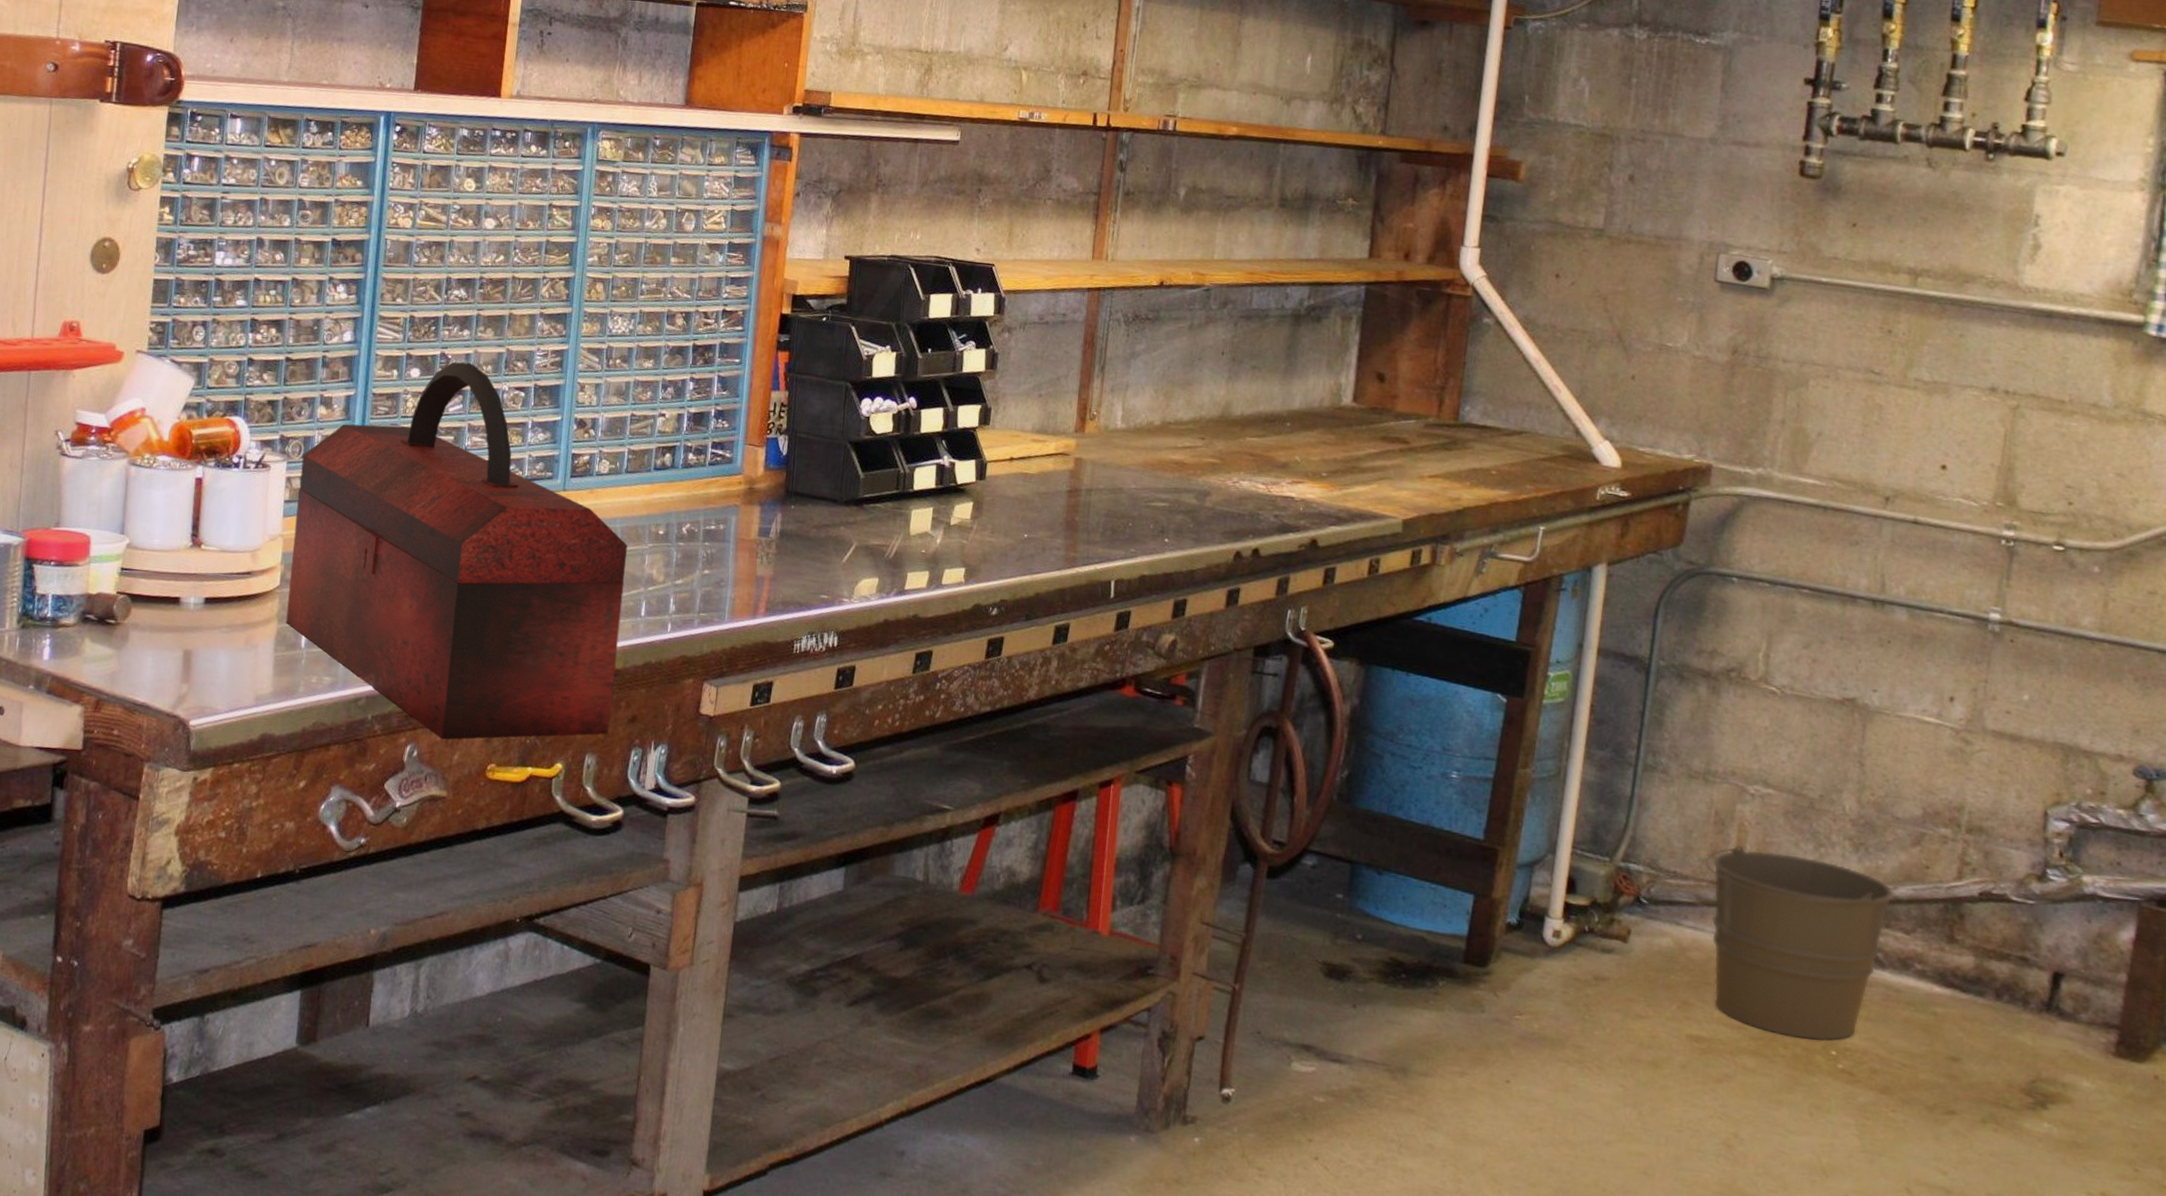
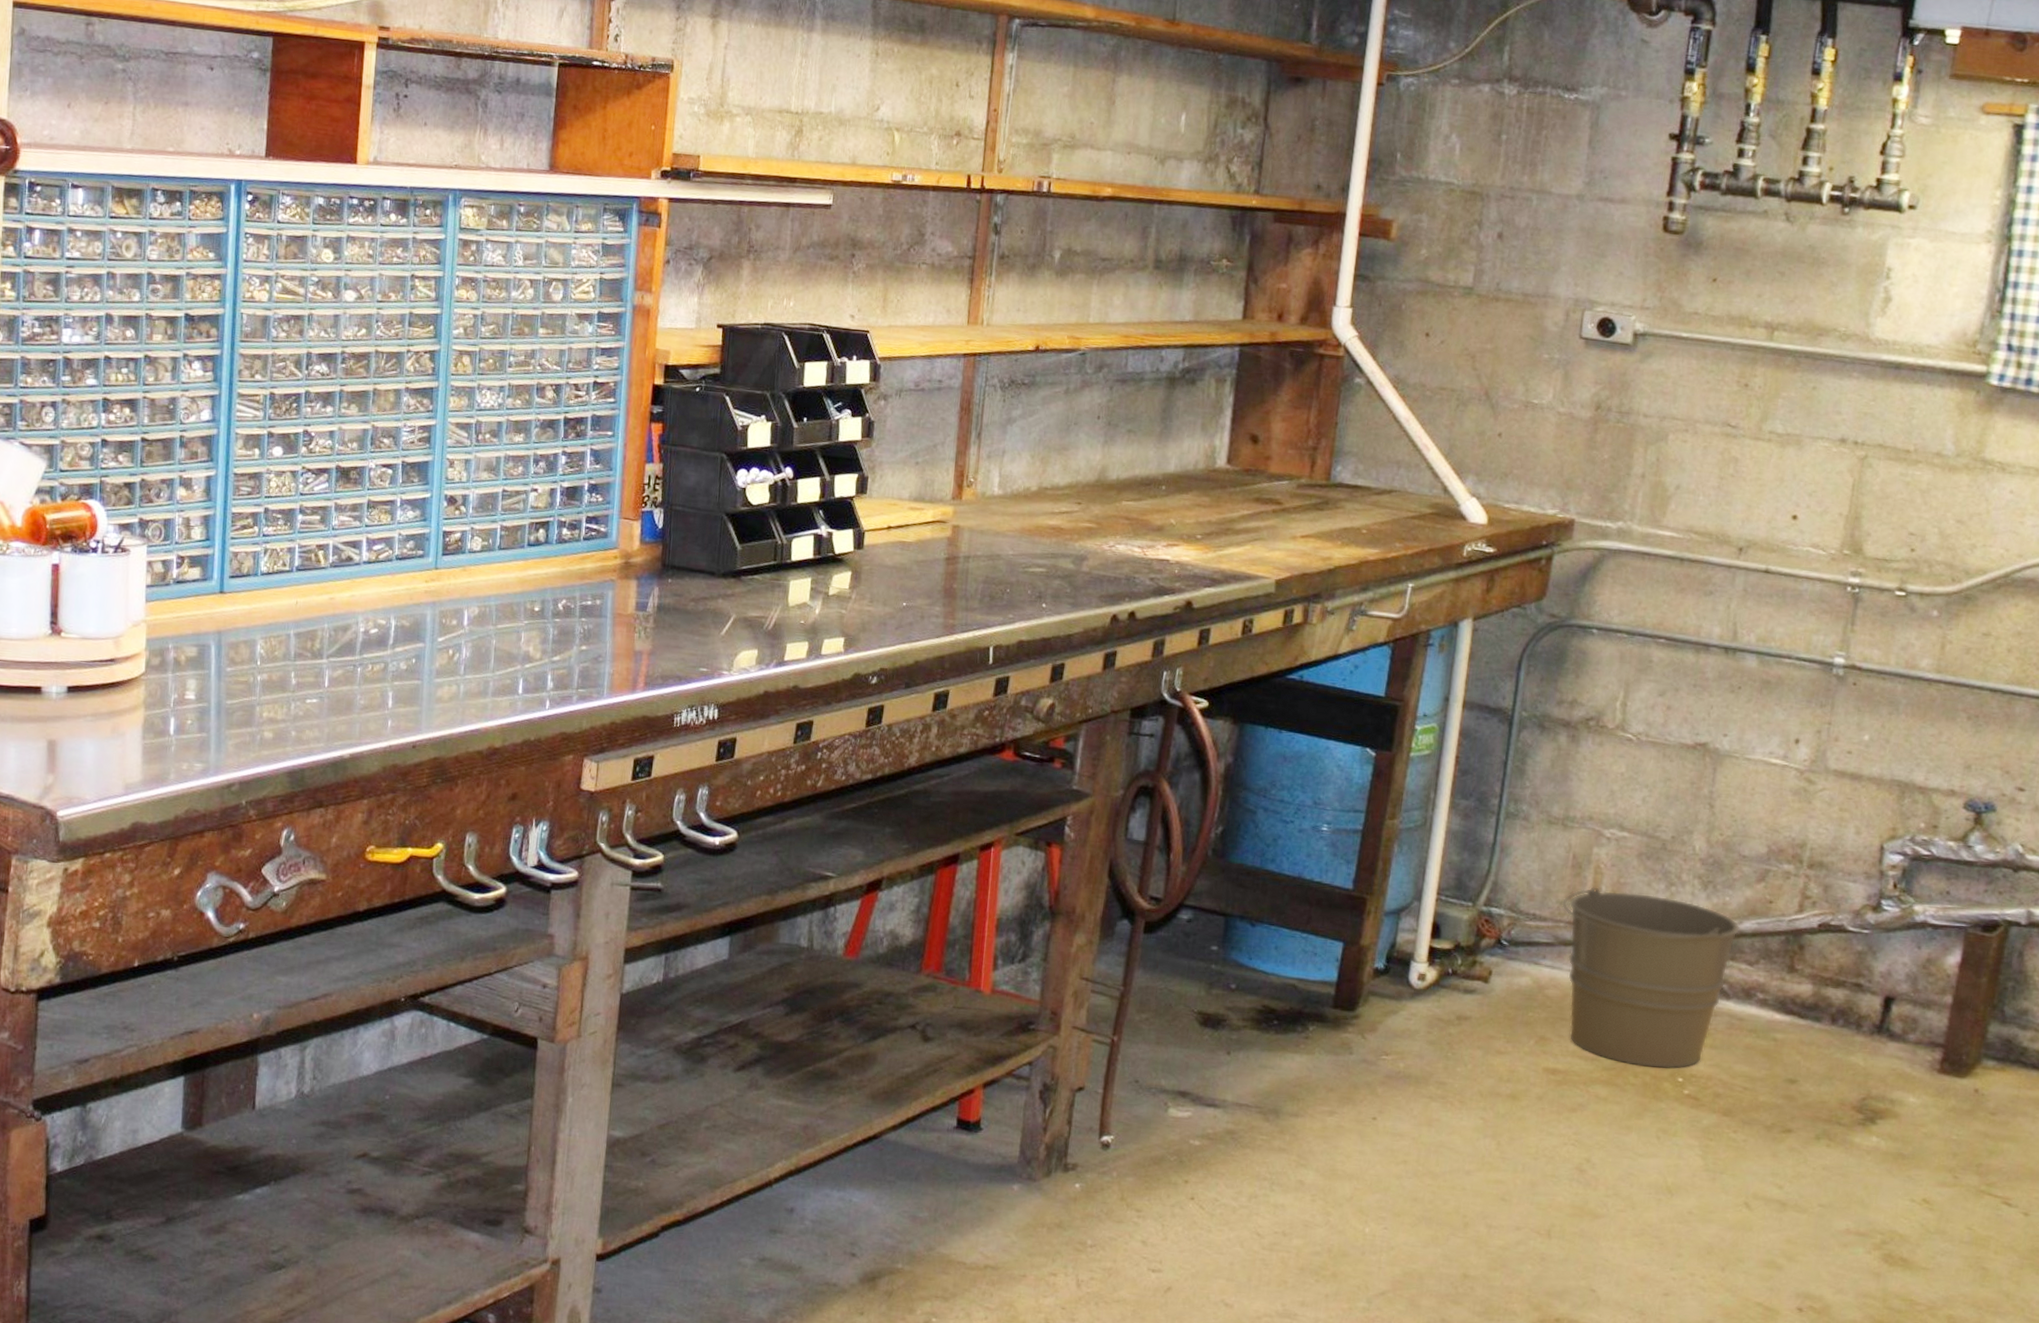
toolbox: present [286,361,628,740] -> none [153,439,503,824]

